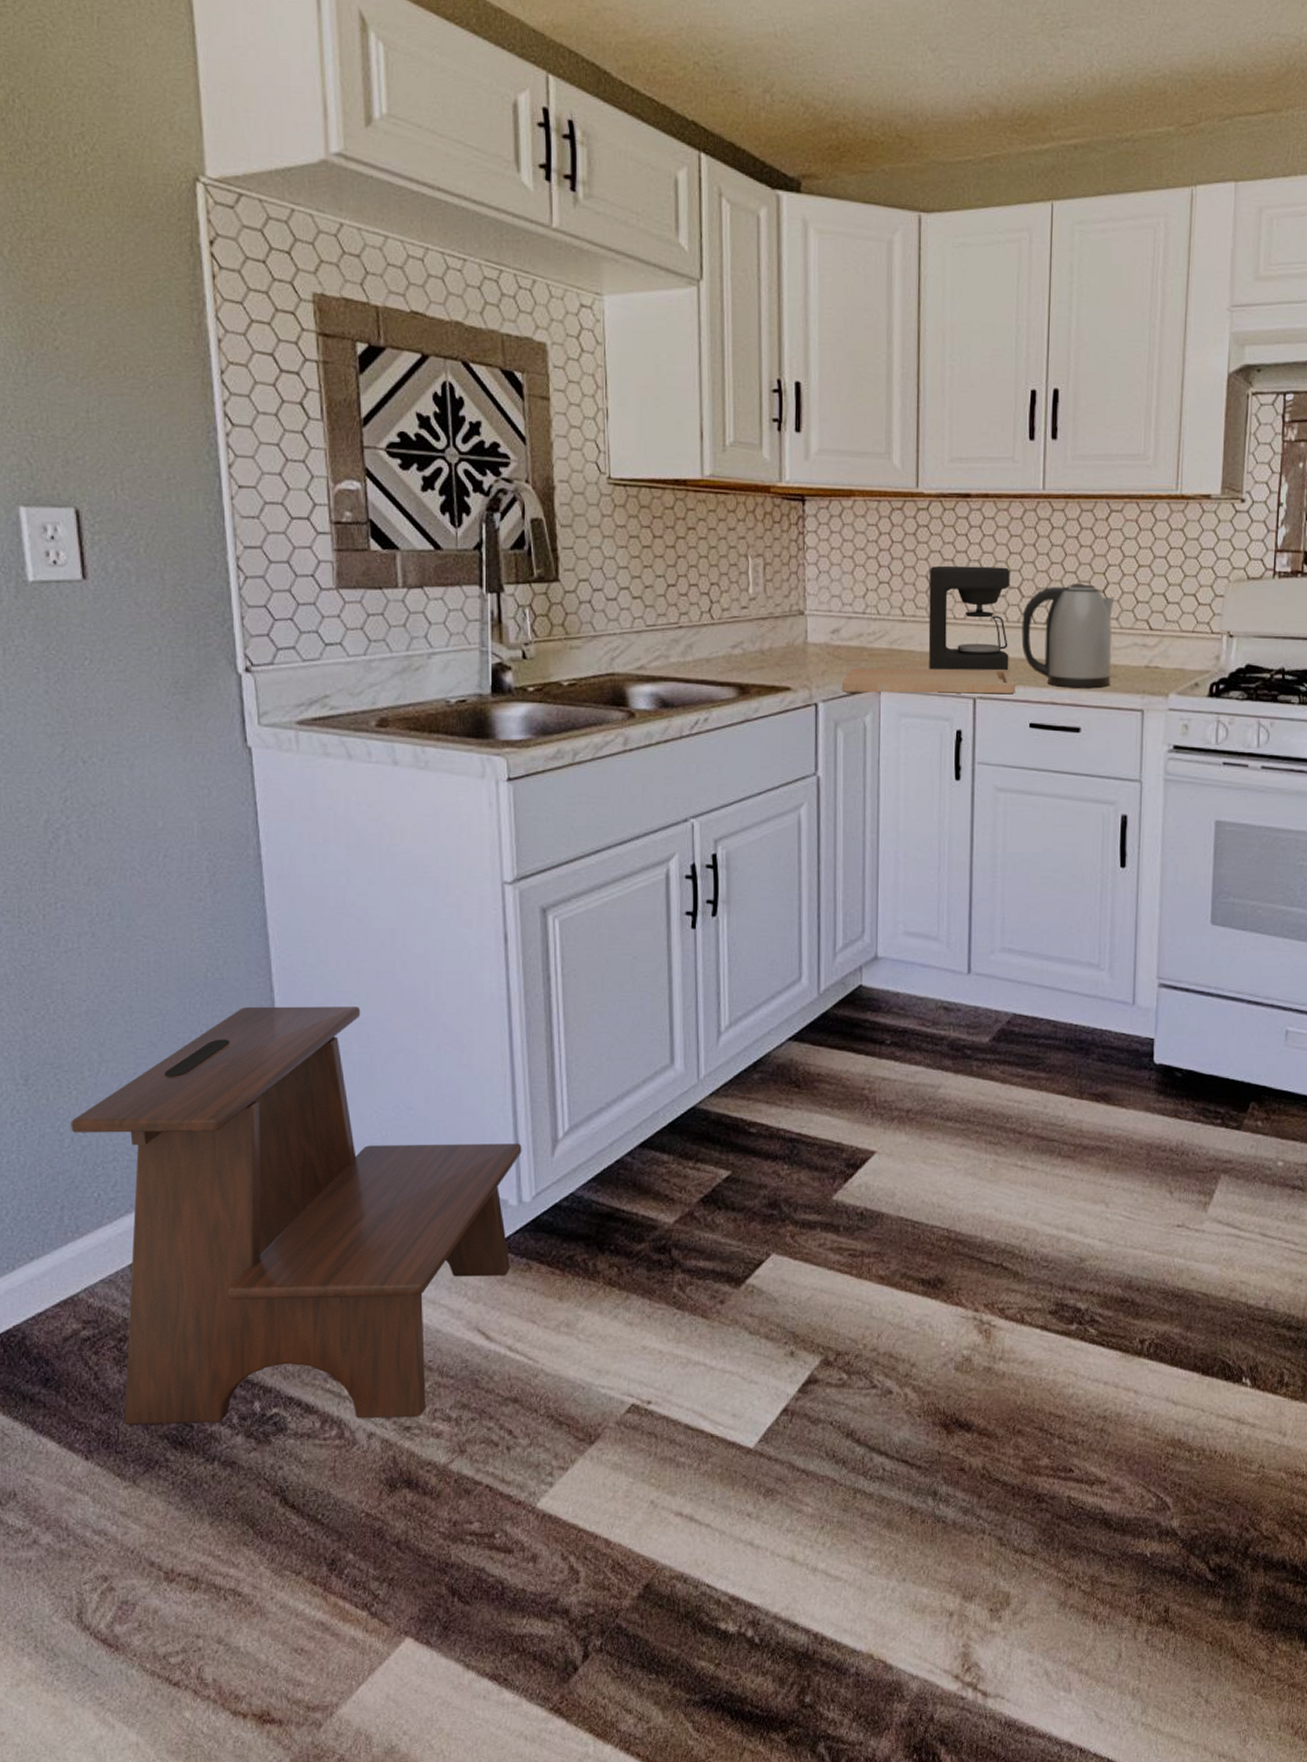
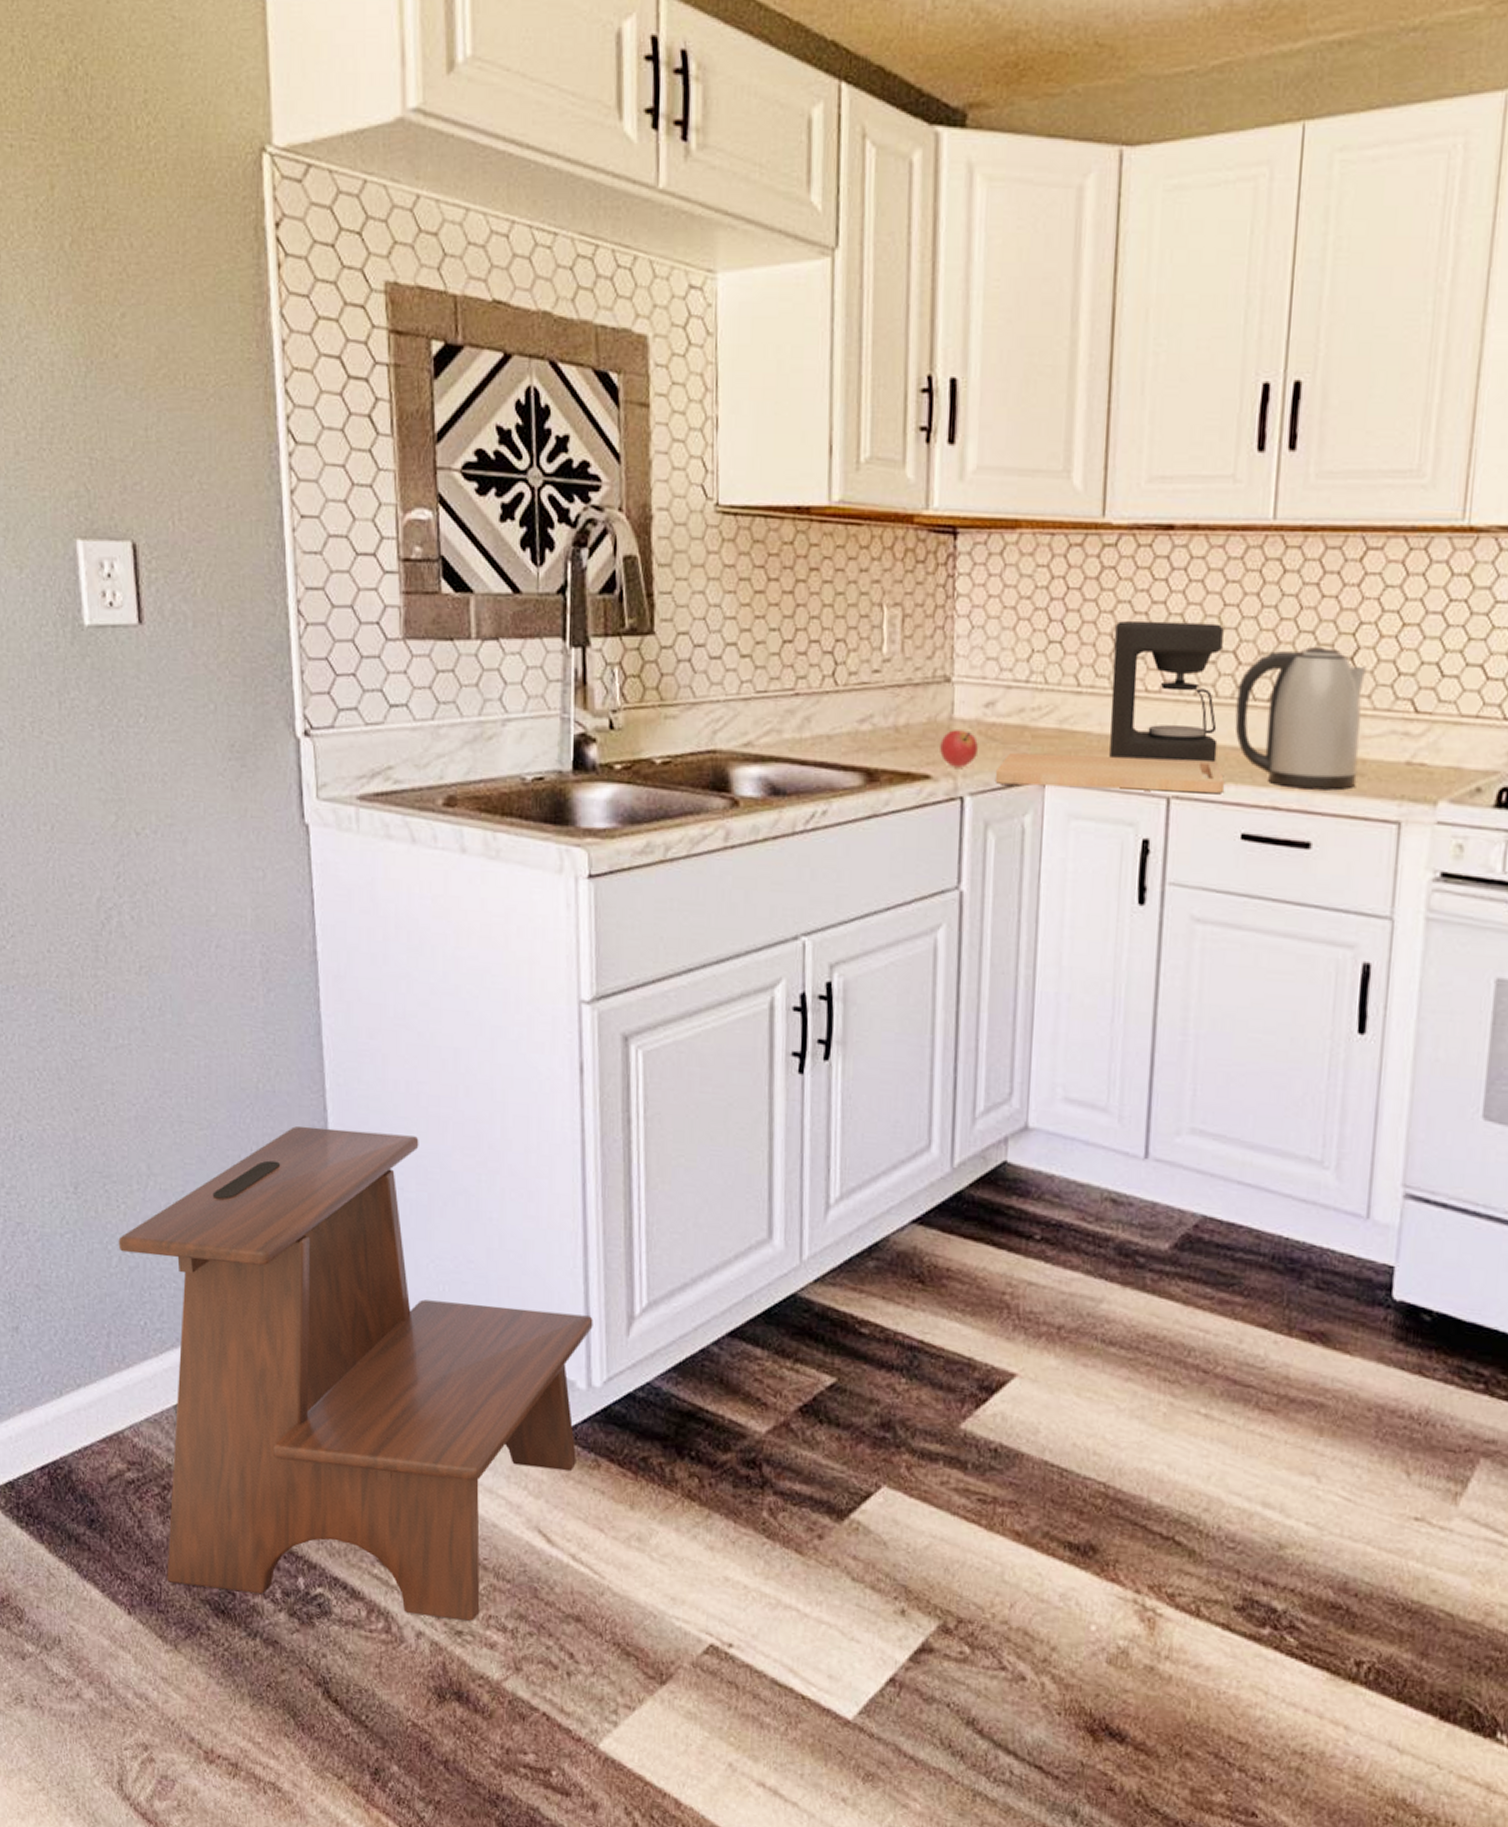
fruit: none [797,651,828,681] -> present [940,730,979,768]

